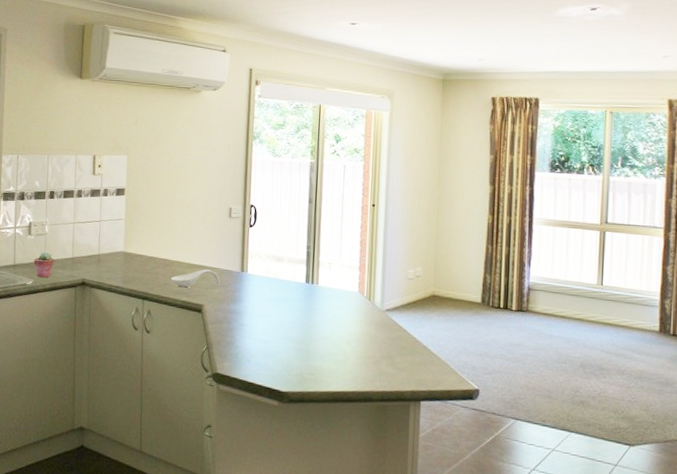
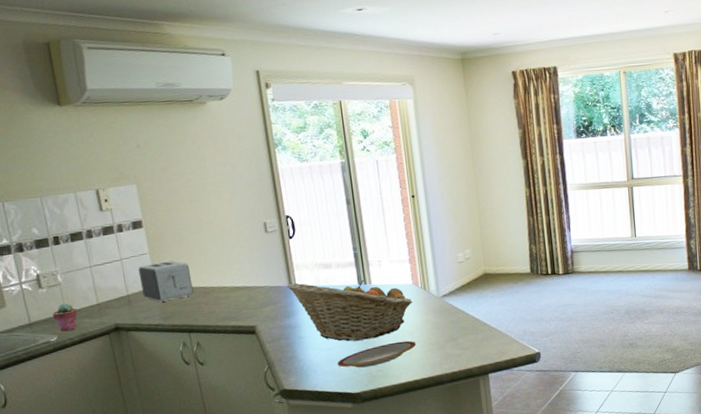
toaster: none [111,229,156,266] -> present [138,260,194,302]
spoon rest: present [170,269,221,288] -> none [214,289,270,313]
fruit basket: none [238,270,356,340] -> present [287,280,413,342]
plate: none [271,347,352,368] -> present [337,340,417,368]

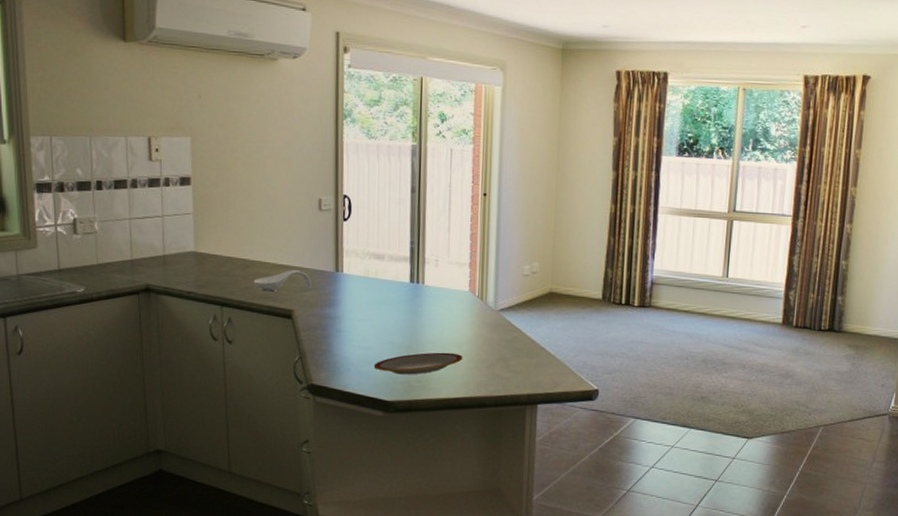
potted succulent: present [52,302,78,332] -> none [83,253,109,285]
toaster: present [138,260,194,302] -> none [179,225,233,268]
spoon rest: none [214,289,270,313] -> present [253,270,312,291]
fruit basket: present [287,280,413,342] -> none [333,270,467,345]

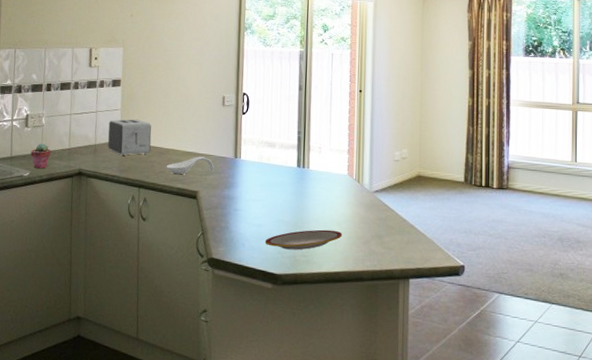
potted succulent: none [83,253,109,285] -> present [30,143,51,169]
toaster: none [179,225,233,268] -> present [108,119,152,155]

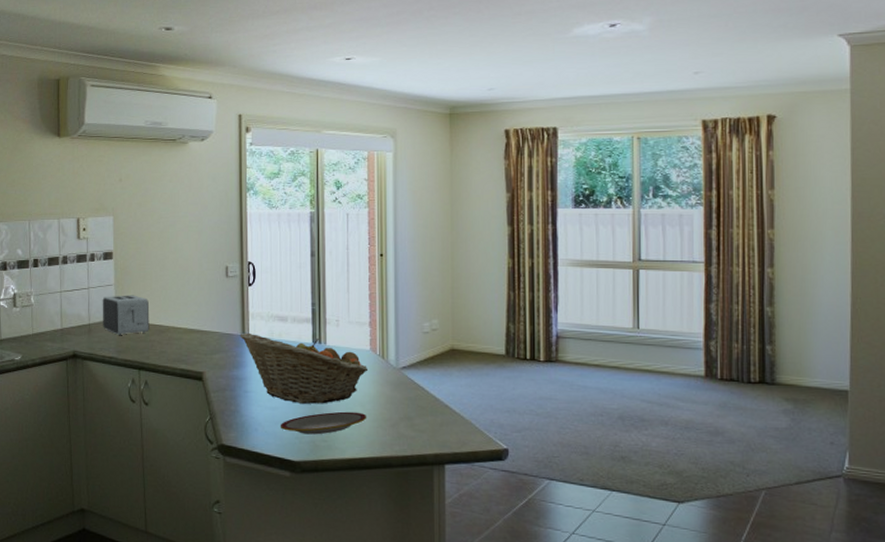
potted succulent: present [30,143,51,169] -> none [21,324,42,352]
spoon rest: present [166,156,215,175] -> none [167,334,221,355]
fruit basket: none [232,156,346,223] -> present [239,332,369,404]

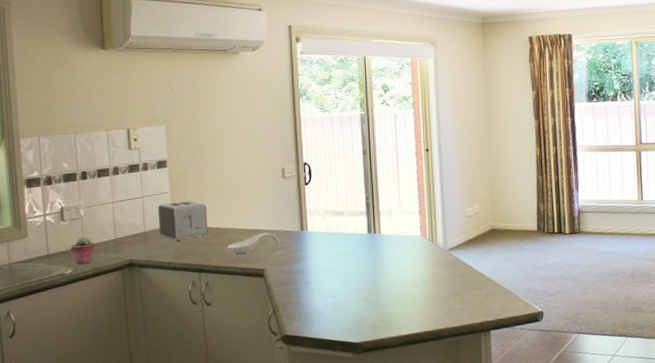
potted succulent: none [21,324,42,352] -> present [71,236,94,265]
spoon rest: none [167,334,221,355] -> present [227,233,281,255]
fruit basket: present [239,332,369,404] -> none [298,228,420,290]
plate: present [280,411,367,435] -> none [340,292,421,318]

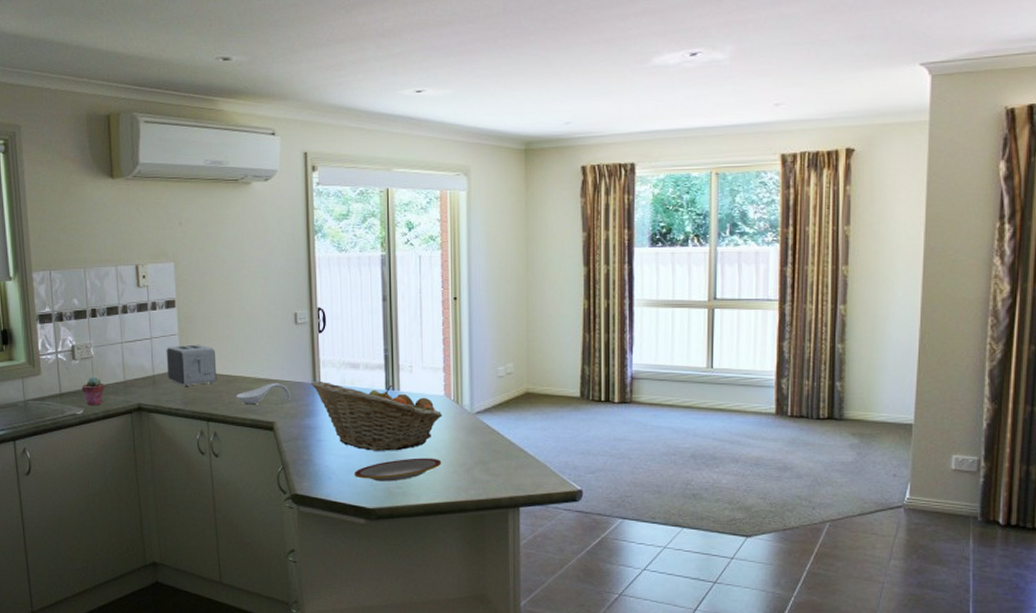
fruit basket: none [298,228,420,290] -> present [310,380,443,451]
plate: none [340,292,421,318] -> present [354,458,442,482]

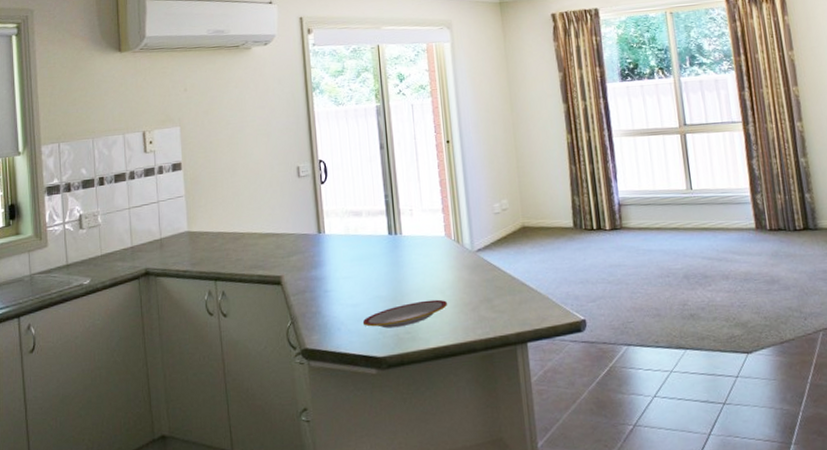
potted succulent: present [81,376,104,406] -> none [89,244,112,275]
toaster: present [166,344,217,386] -> none [173,204,224,247]
spoon rest: present [236,383,292,405] -> none [243,236,298,261]
fruit basket: present [310,380,443,451] -> none [315,230,445,298]

